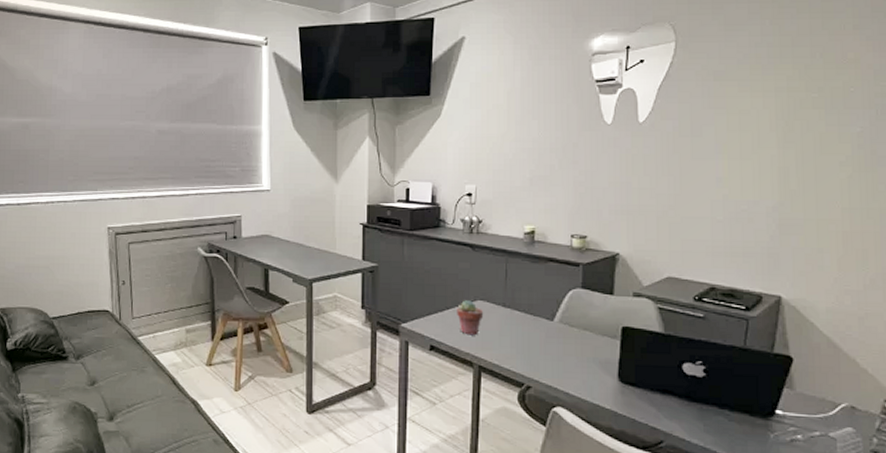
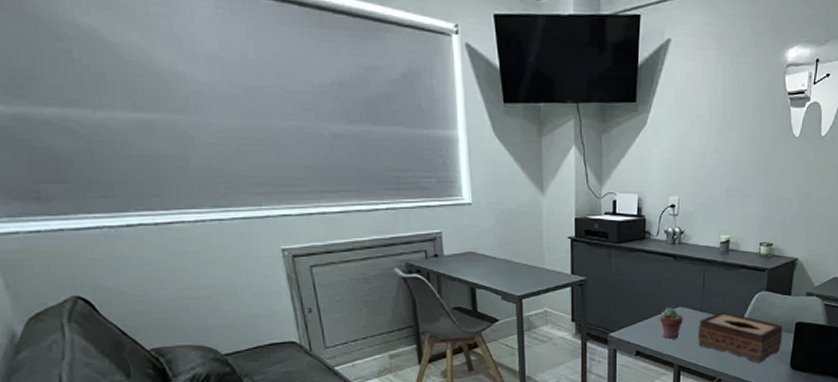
tissue box: none [501,308,606,372] -> present [698,311,783,364]

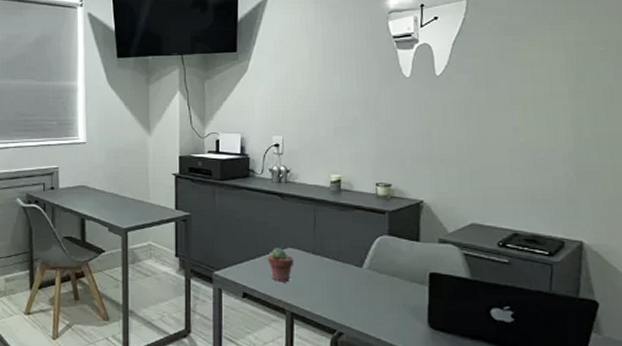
tissue box: present [698,311,783,364] -> none [312,255,415,319]

